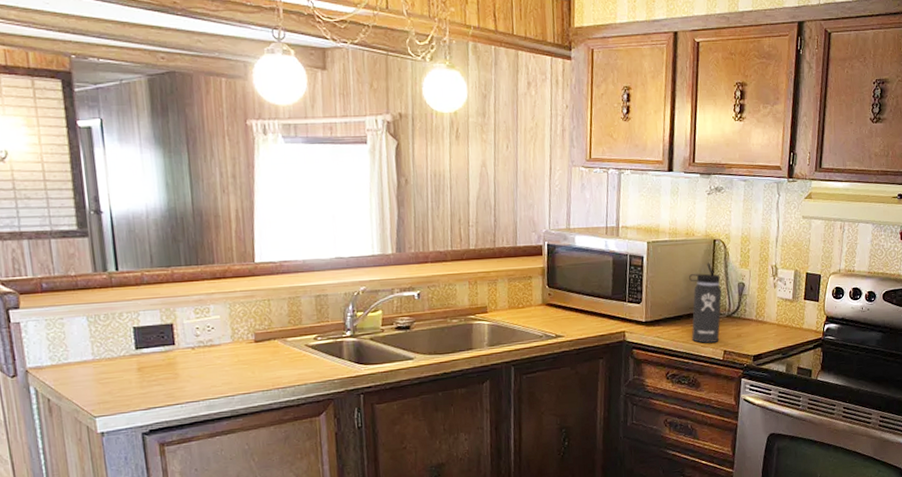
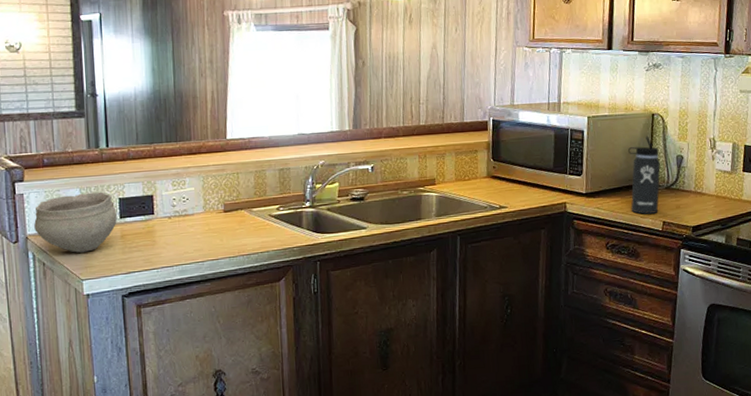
bowl: none [34,320,133,388] -> present [34,192,117,253]

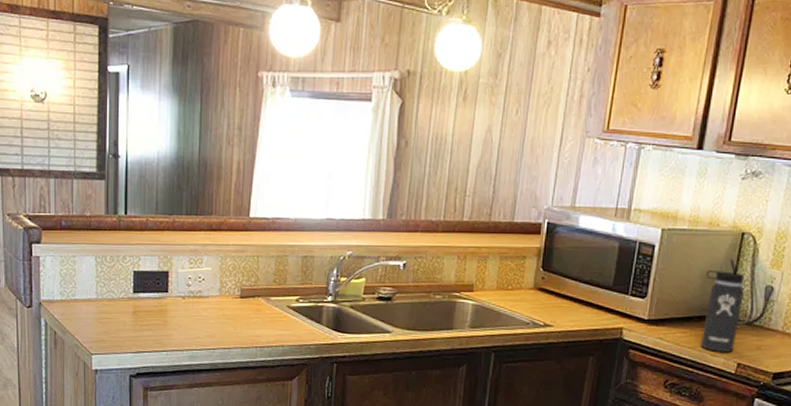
bowl: present [34,192,117,253] -> none [48,262,130,325]

